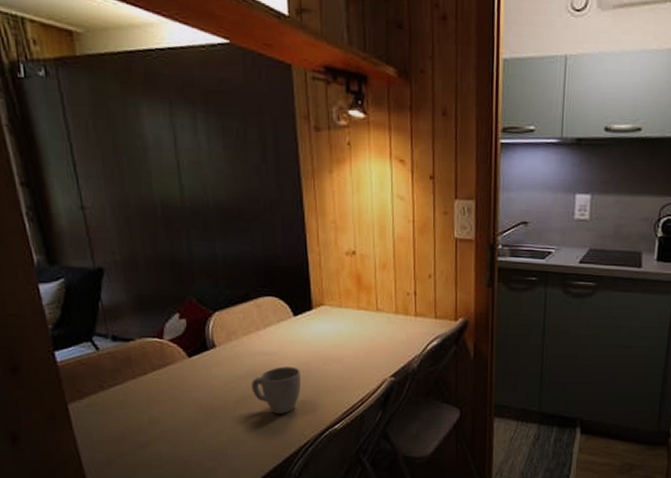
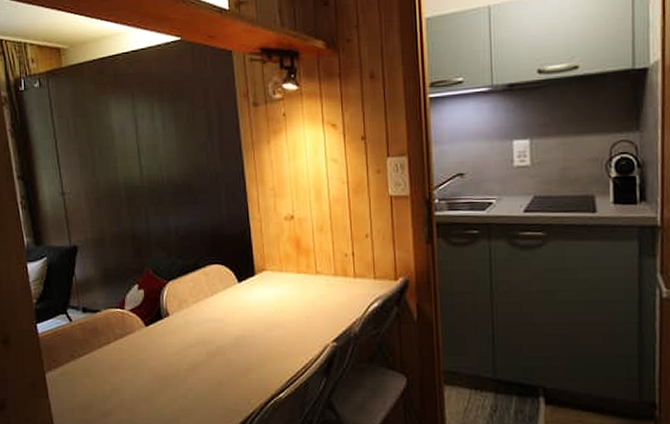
mug: present [251,367,301,414] -> none [201,333,246,382]

